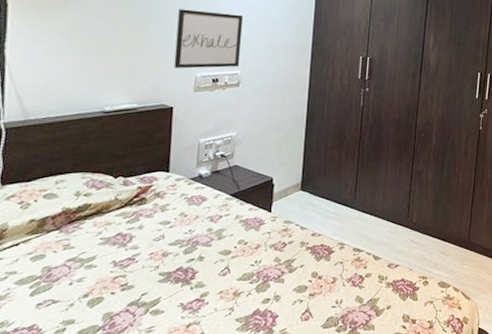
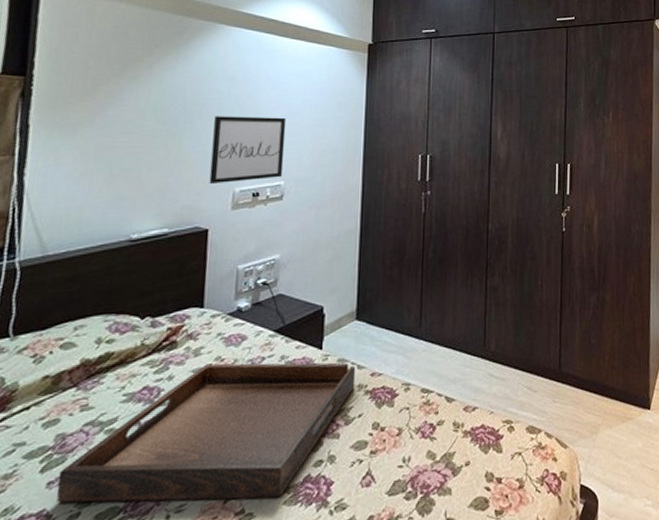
serving tray: none [44,218,300,326] -> present [56,362,356,503]

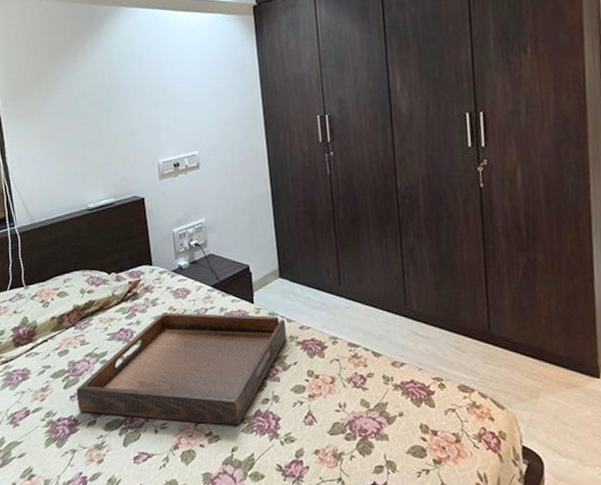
wall art: present [209,116,287,184] -> none [132,90,196,157]

